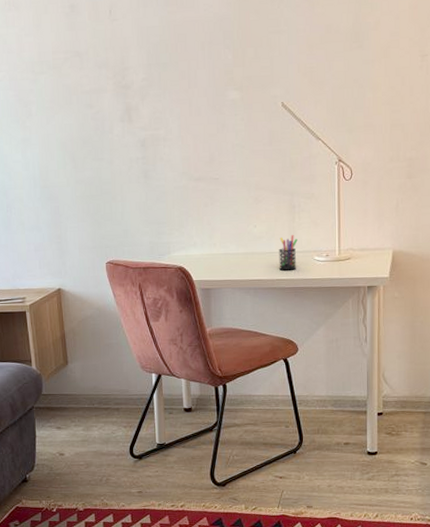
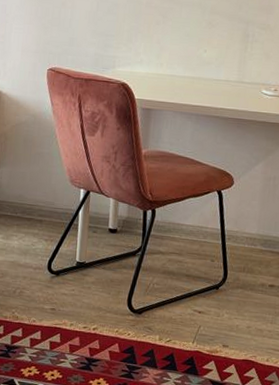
pen holder: present [279,235,298,271] -> none [224,65,247,101]

